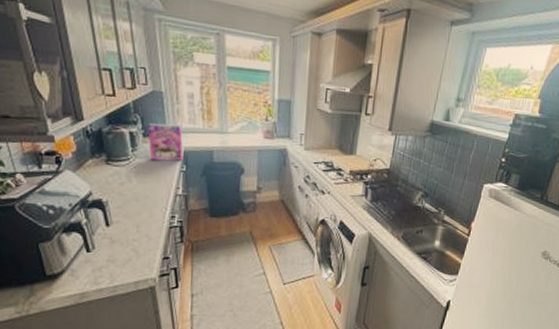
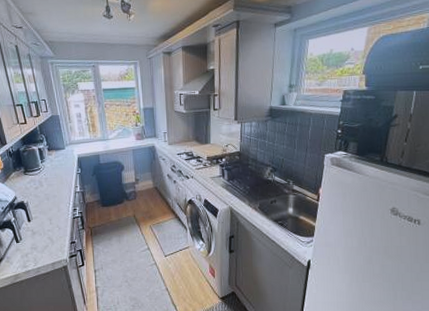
cereal box: present [147,123,184,162] -> none [50,138,78,168]

